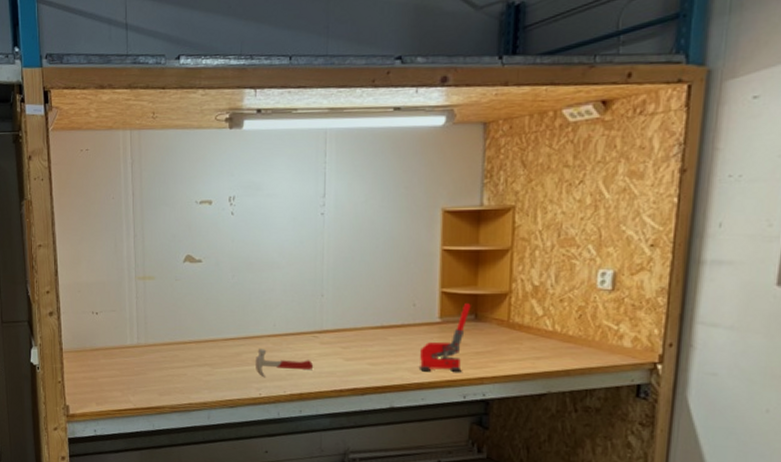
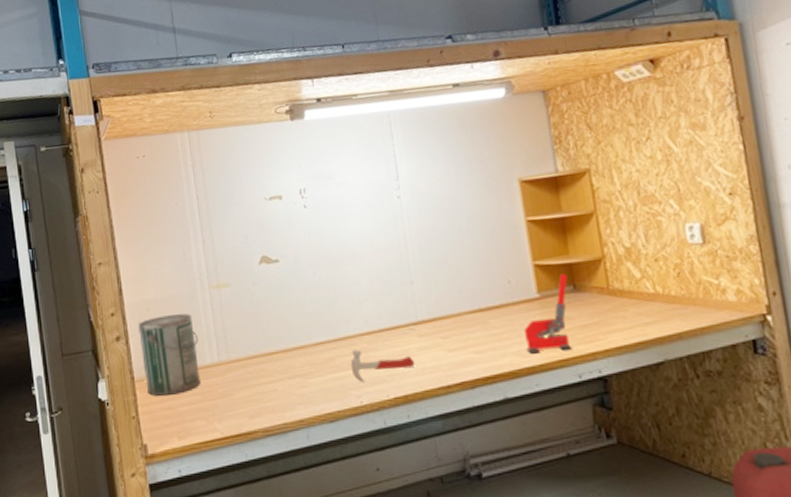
paint can: none [70,298,121,367] -> present [138,313,201,396]

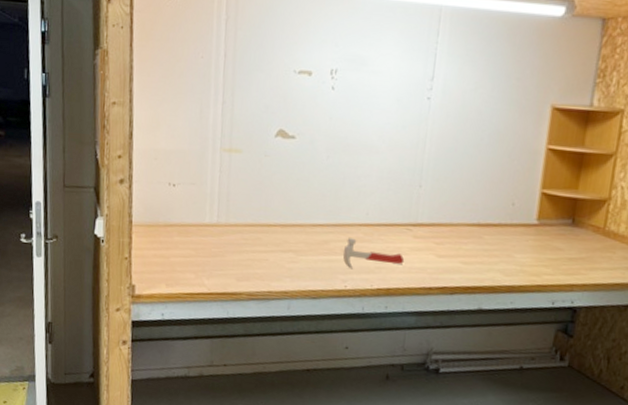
paint can: present [138,313,201,396] -> none [143,168,201,245]
clamp: present [524,274,572,354] -> none [511,207,570,277]

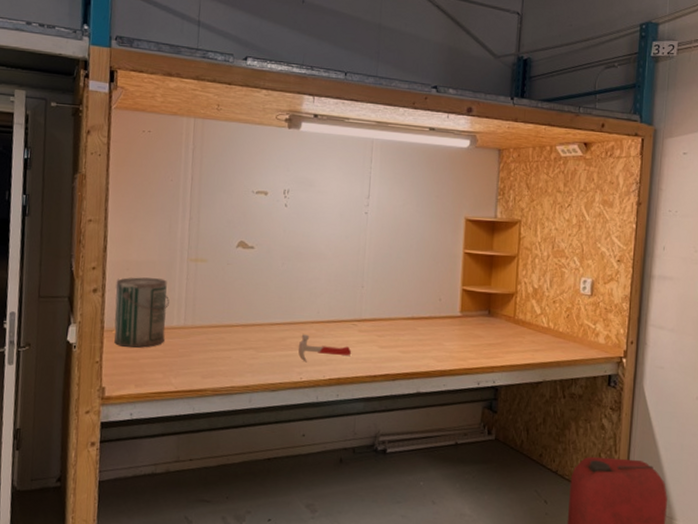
paint can: none [143,168,201,245] -> present [114,277,169,348]

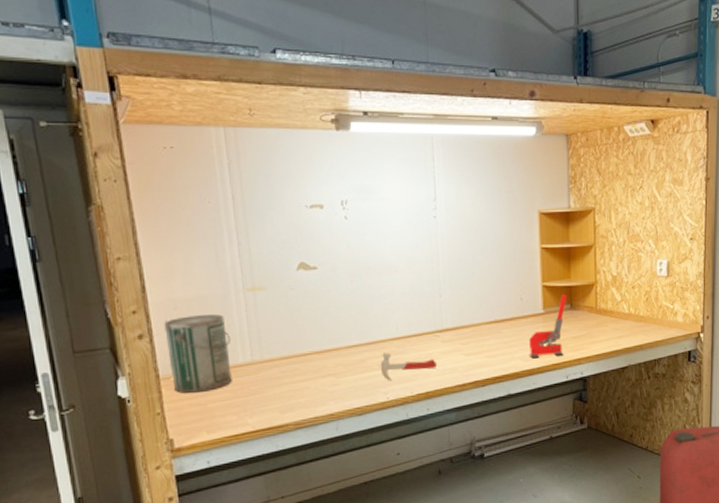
clamp: none [442,300,486,361] -> present [529,294,567,359]

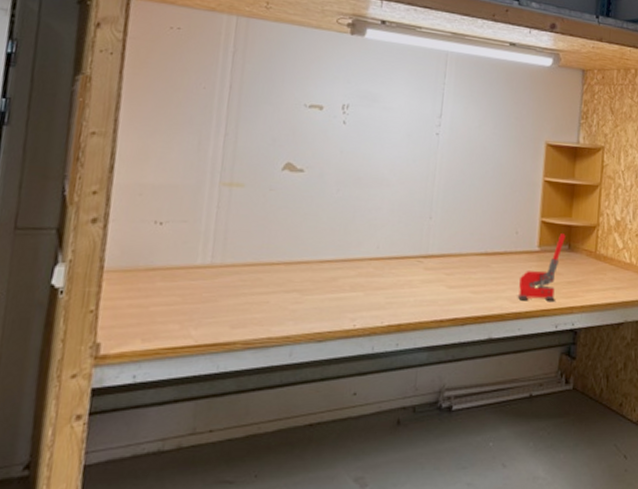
paint can: present [164,314,232,393] -> none [117,204,194,292]
hammer: present [380,352,438,381] -> none [351,273,416,307]

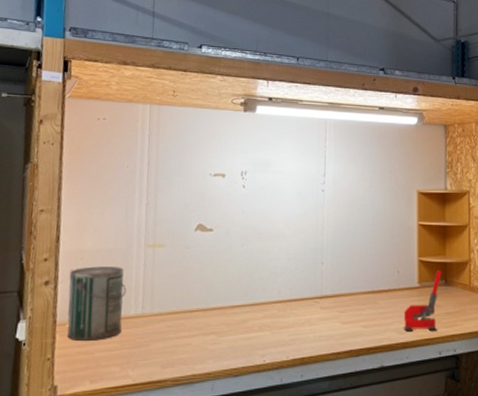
paint can: none [117,204,194,292] -> present [67,266,126,341]

